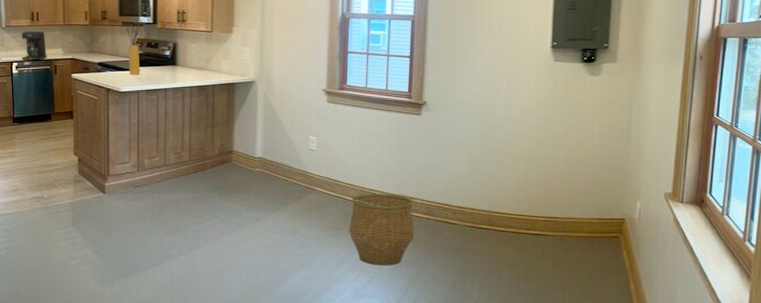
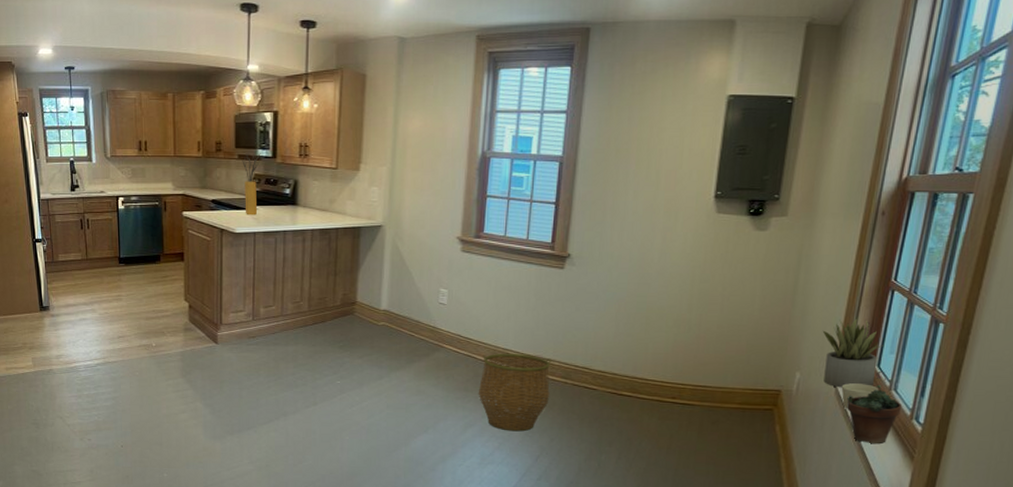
coffee maker: present [21,30,47,60] -> none [128,162,156,195]
succulent plant: none [657,151,713,215] -> present [822,318,883,388]
candle: none [679,210,713,233] -> present [841,383,879,408]
succulent plant: none [684,197,734,266] -> present [846,370,902,445]

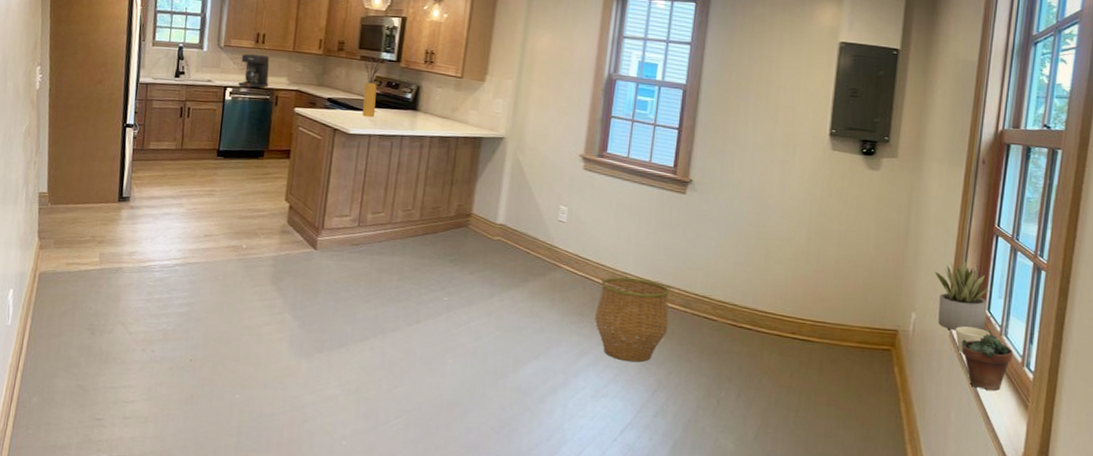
coffee maker: none [128,162,156,195] -> present [238,53,270,88]

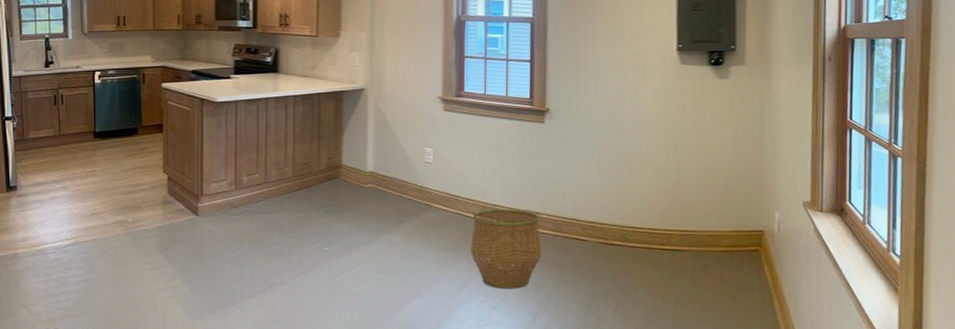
coffee maker: present [238,53,270,88] -> none [105,36,135,69]
vase: present [362,53,385,118] -> none [222,22,242,85]
succulent plant: present [934,261,992,331] -> none [793,156,851,225]
candle: present [955,326,991,352] -> none [819,219,854,244]
succulent plant: present [961,315,1013,391] -> none [826,206,878,279]

